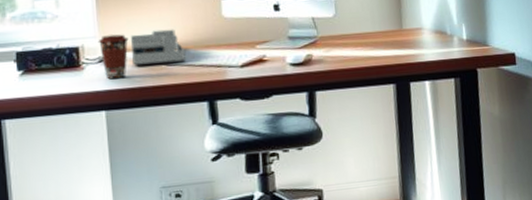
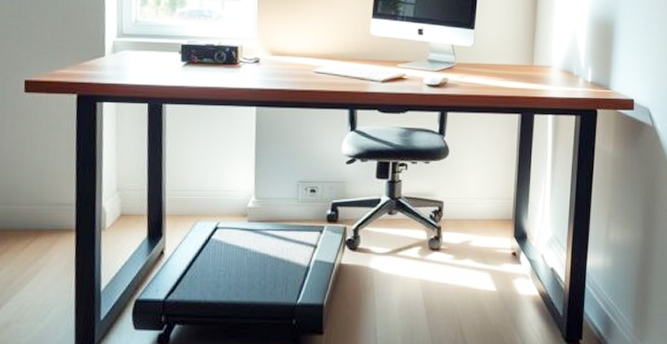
coffee cup: present [98,34,129,79] -> none [256,39,284,80]
desk organizer: present [130,29,185,65] -> none [284,39,333,71]

